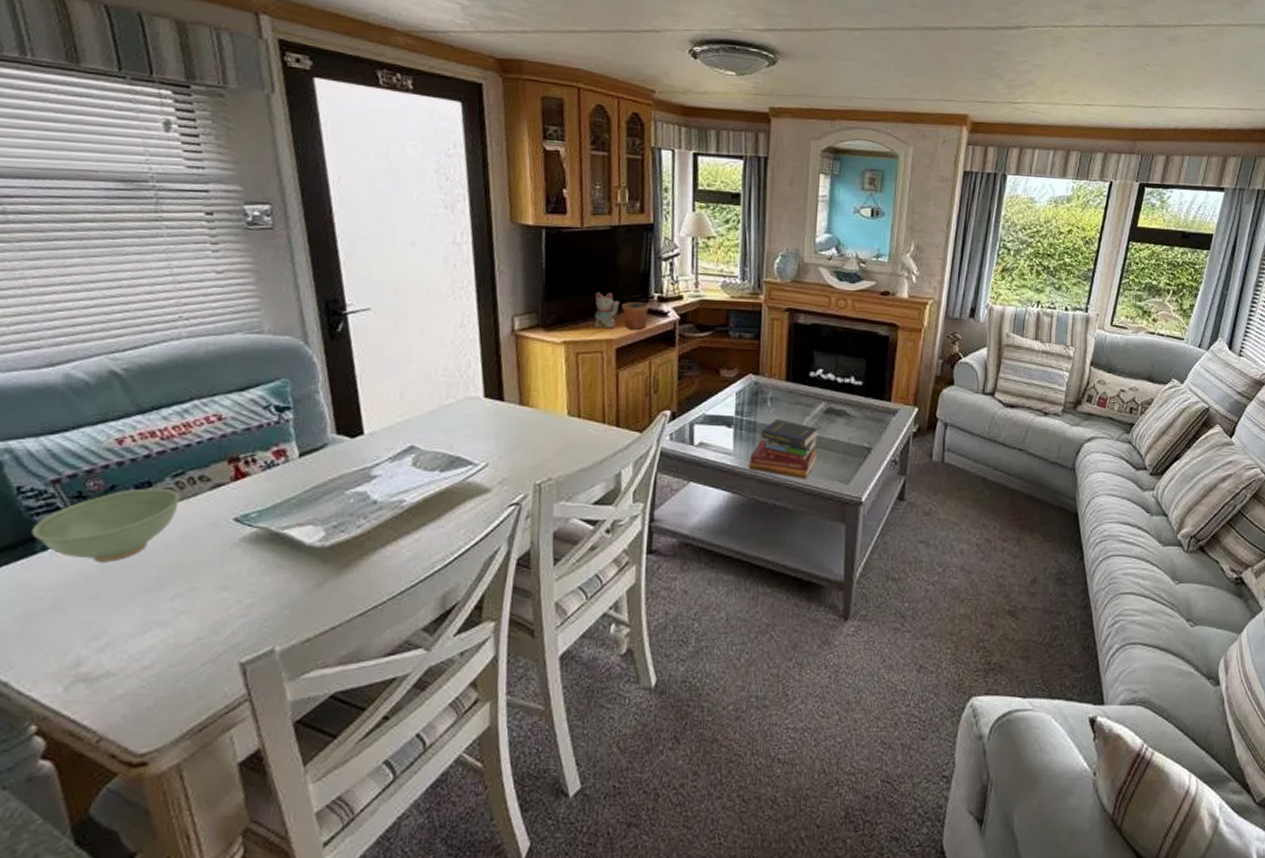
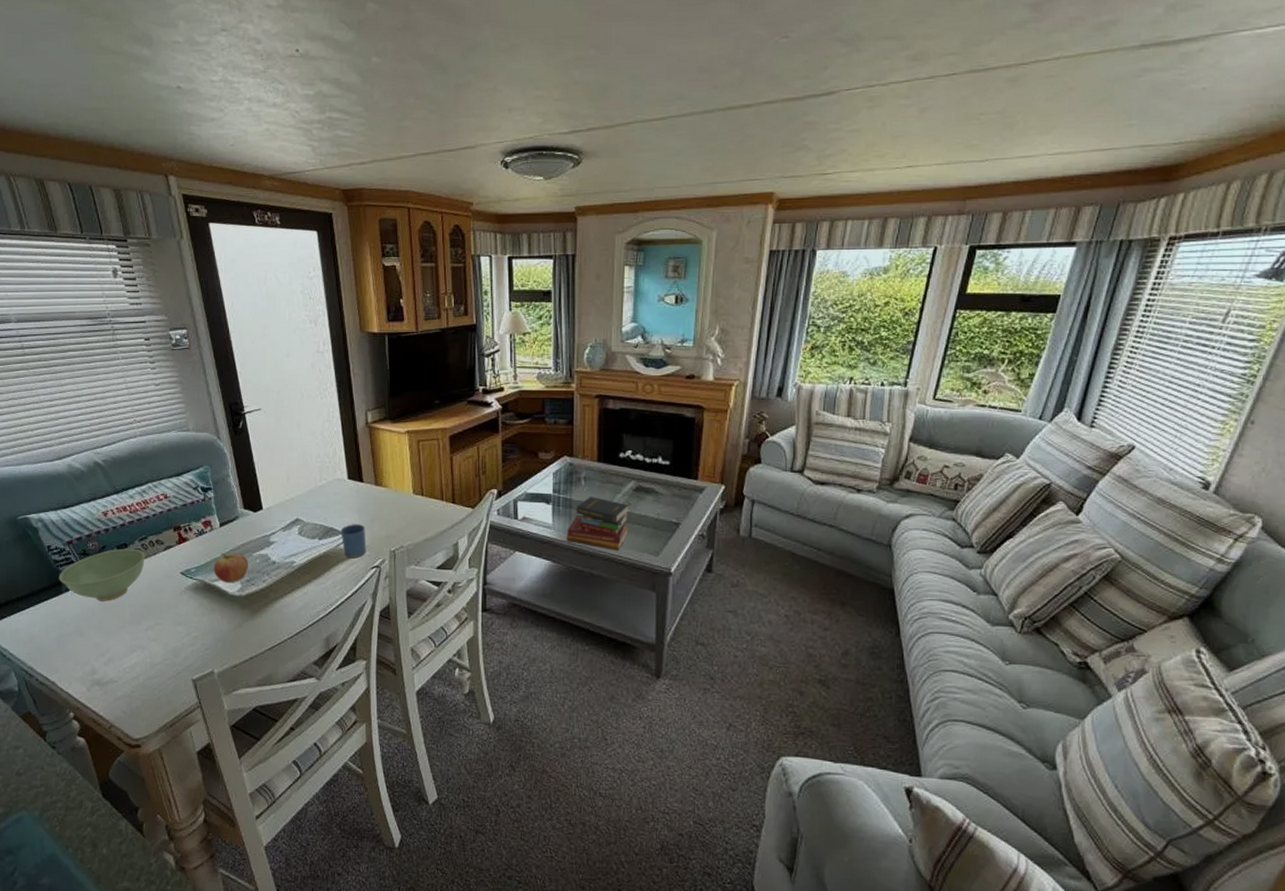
fruit: none [284,491,338,531] -> present [213,553,248,583]
mug: none [470,452,504,494] -> present [340,524,366,559]
decorative figurine: present [594,292,619,329] -> none [431,388,450,419]
planter: present [622,301,649,330] -> none [453,394,475,419]

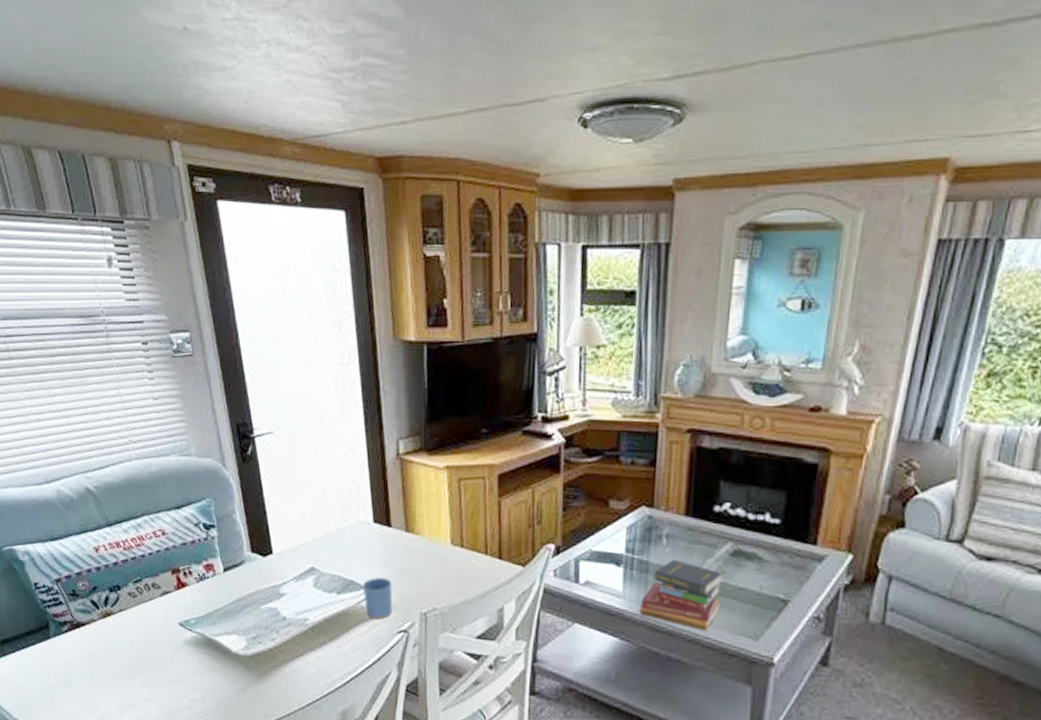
bowl: present [59,548,145,601] -> none [46,590,140,651]
fruit: present [213,553,248,583] -> none [215,603,255,640]

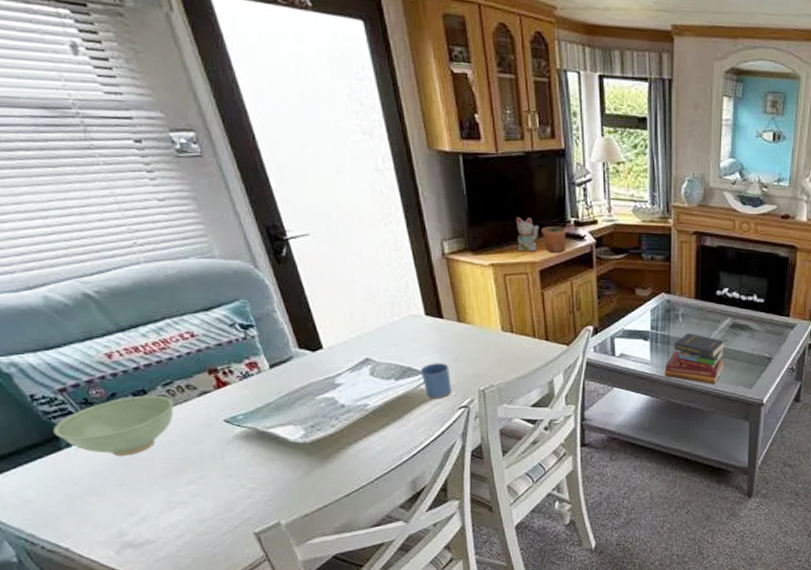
bowl: none [46,590,140,651] -> present [53,395,174,456]
decorative figurine: none [476,413,501,453] -> present [516,217,539,252]
planter: none [504,422,532,454] -> present [542,226,566,253]

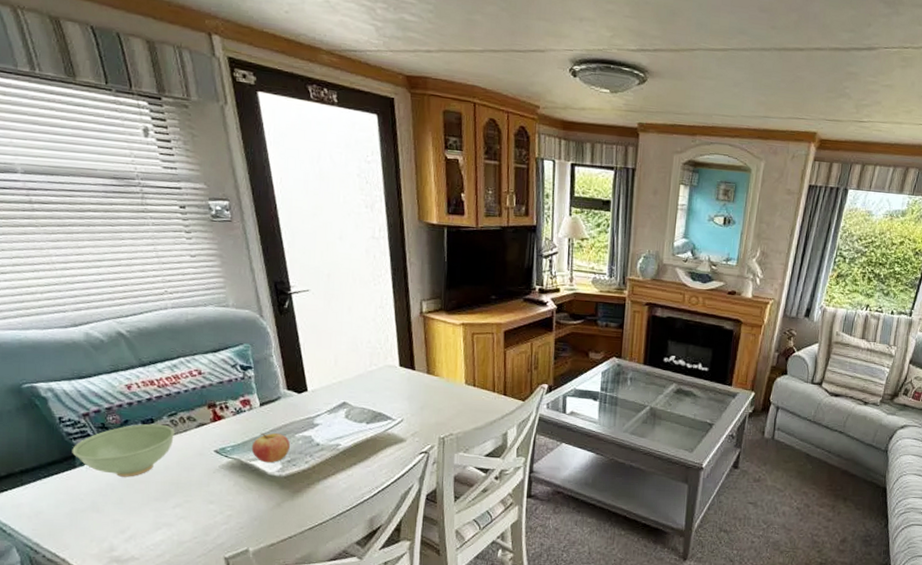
fruit: none [266,397,311,430] -> present [251,432,290,463]
mug: present [420,363,452,399] -> none [389,410,416,444]
decorative figurine: present [516,217,539,252] -> none [486,283,507,314]
planter: present [542,226,566,253] -> none [509,292,531,316]
books: present [664,332,725,385] -> none [610,395,669,446]

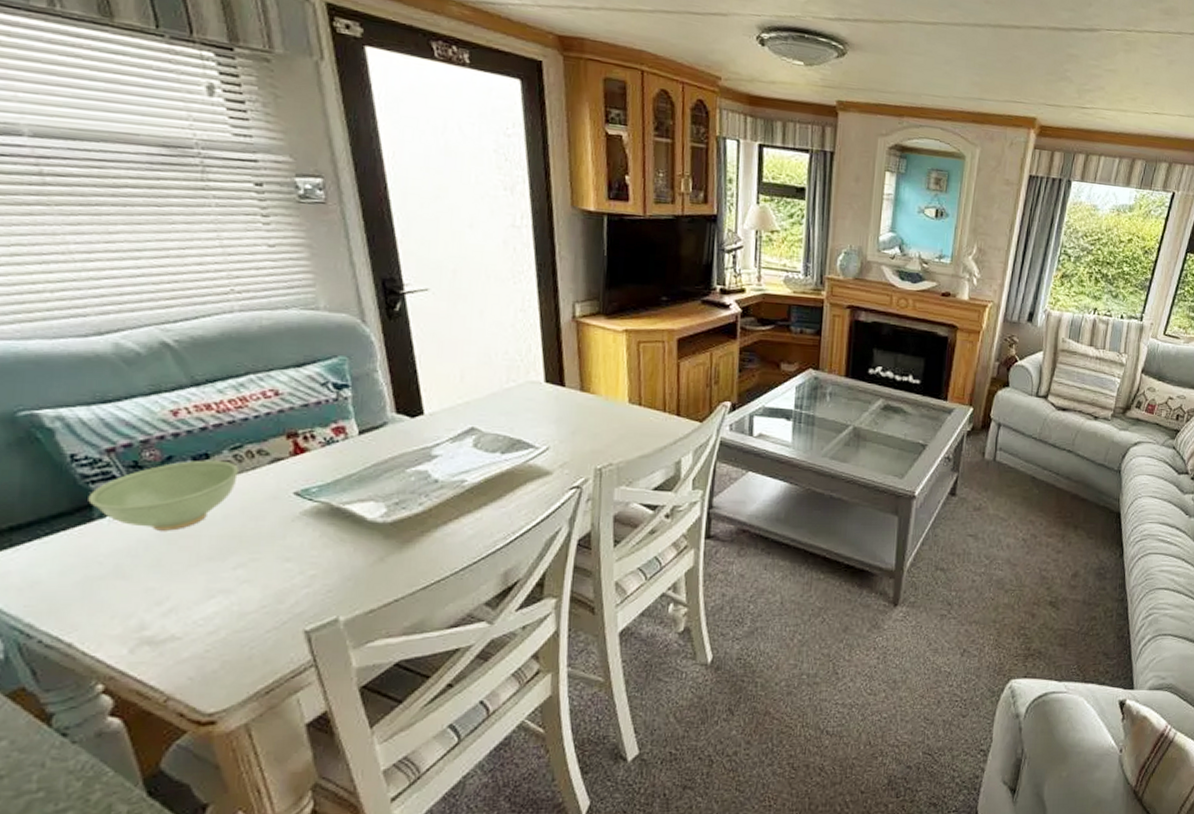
fruit: present [251,432,290,463] -> none [345,468,399,507]

